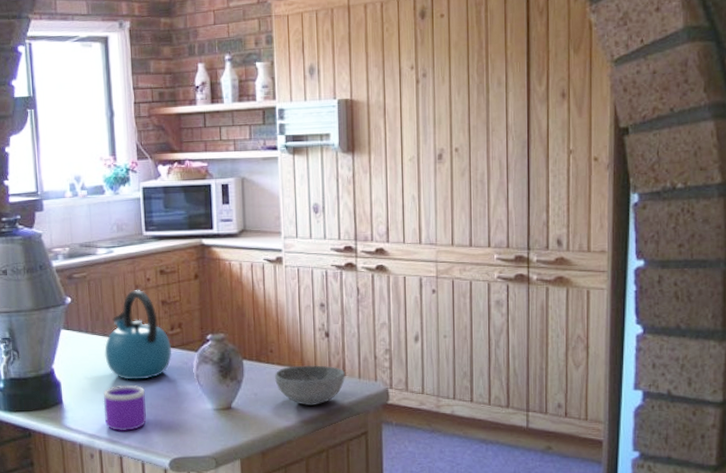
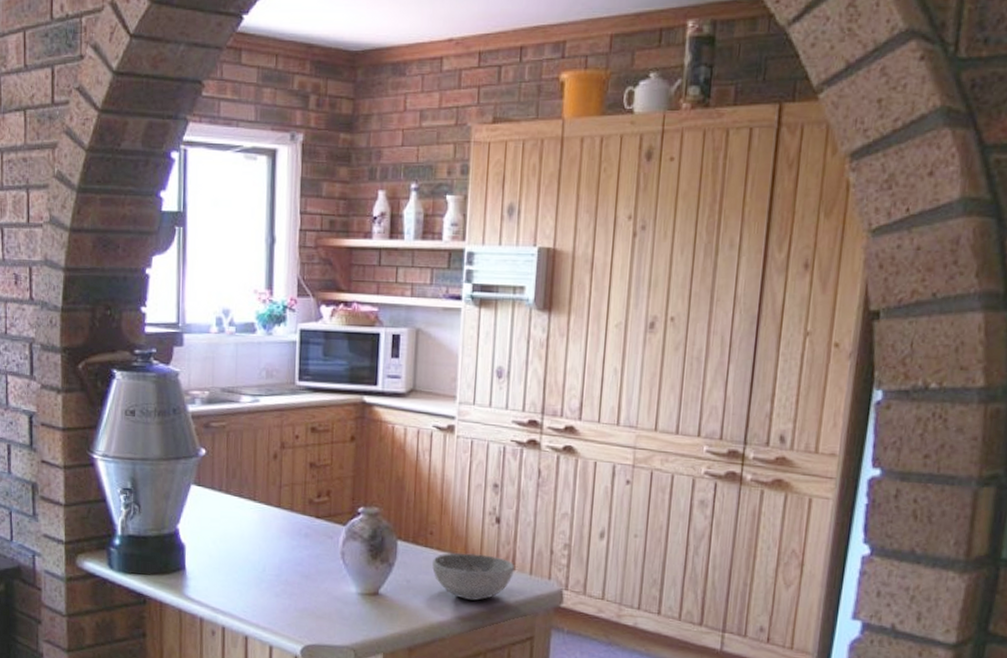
mug: present [103,385,146,432] -> none [231,555,281,609]
kettle: present [104,290,172,380] -> none [239,447,317,552]

